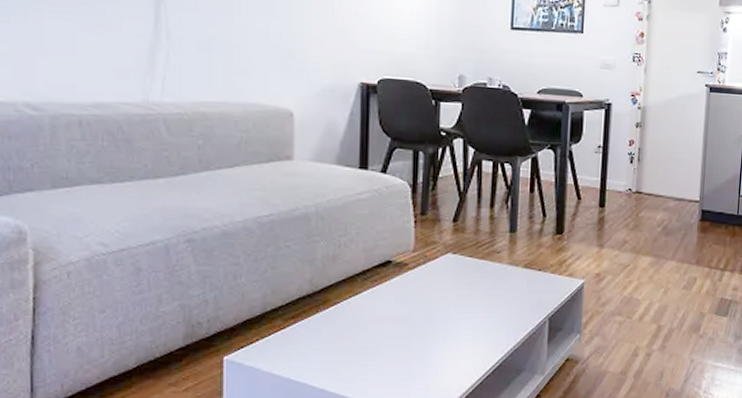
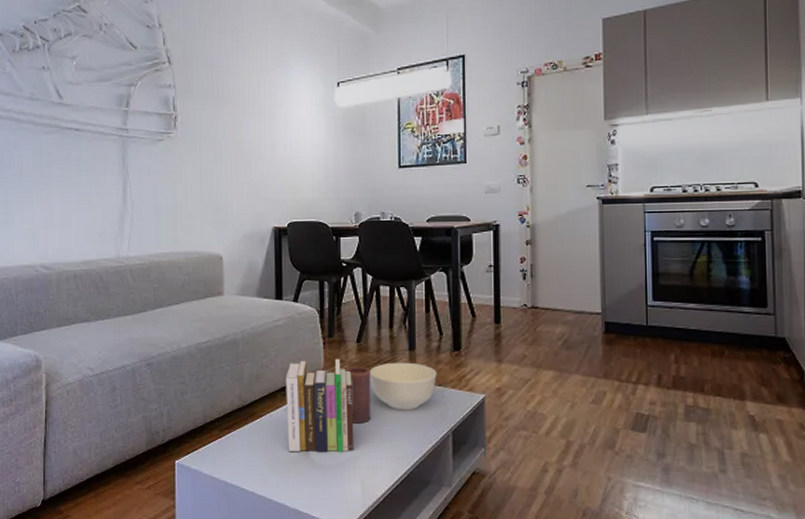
books: none [367,239,446,344] -> present [286,358,354,453]
candle: none [438,248,467,311] -> present [345,366,371,424]
bowl: none [465,245,538,296] -> present [369,362,437,411]

